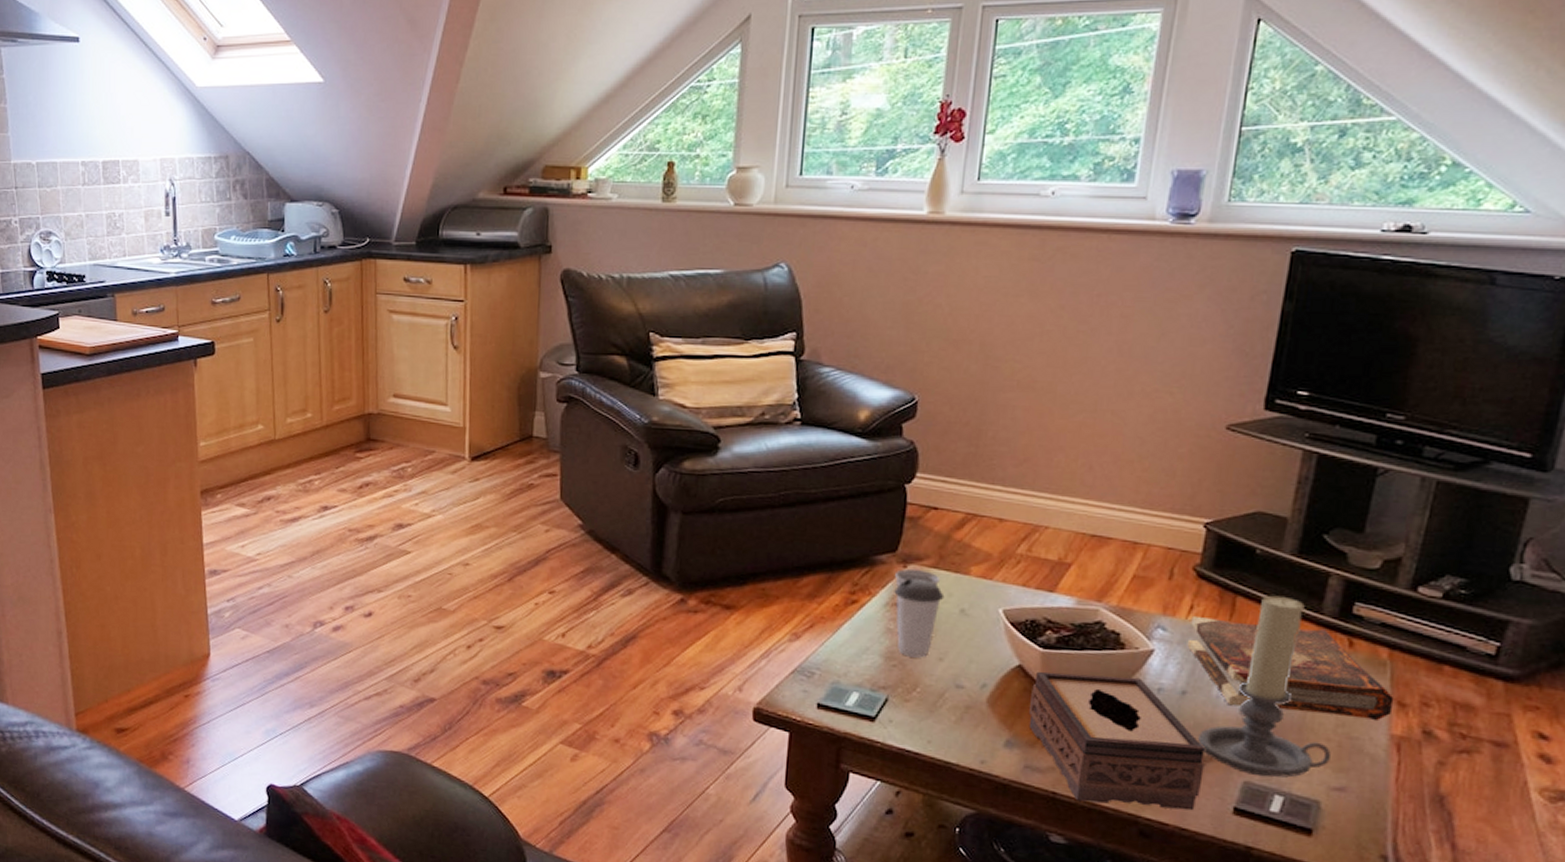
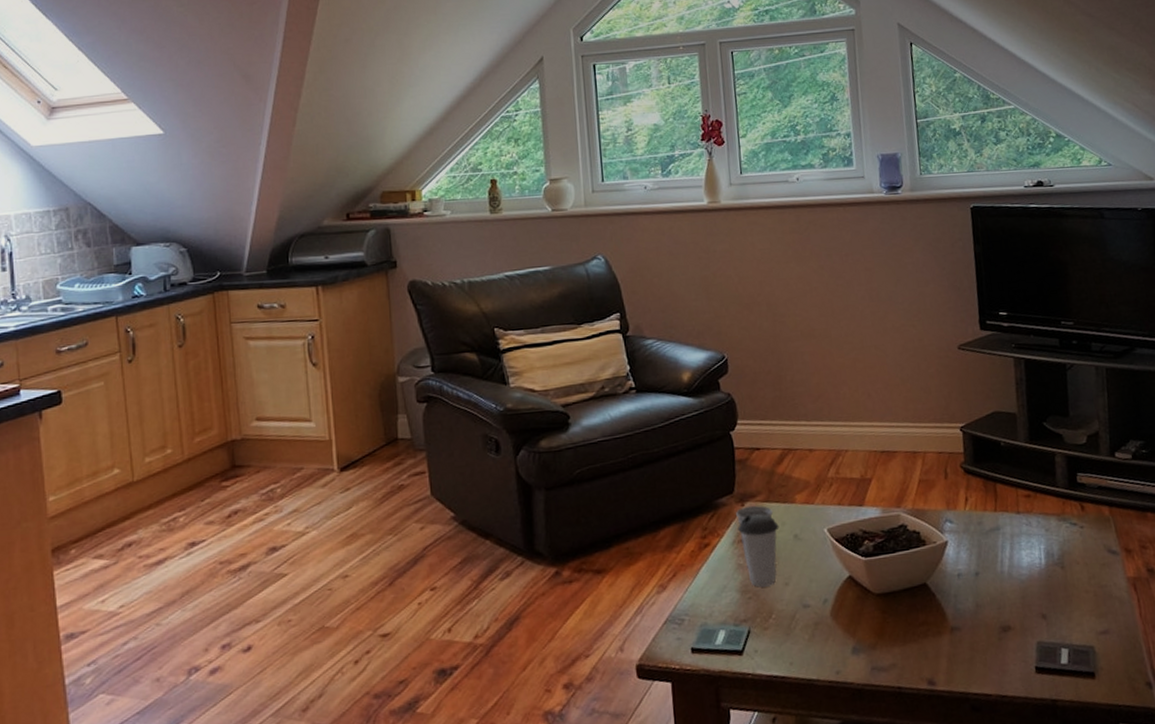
tissue box: present [1028,671,1205,811] -> none [863,568,1008,691]
book: present [1187,615,1395,722] -> none [968,500,1123,578]
candle holder: present [1198,595,1332,778] -> none [996,477,1093,635]

